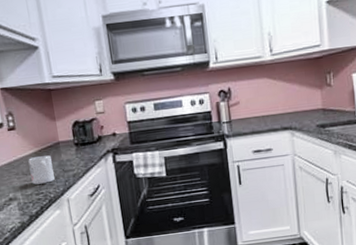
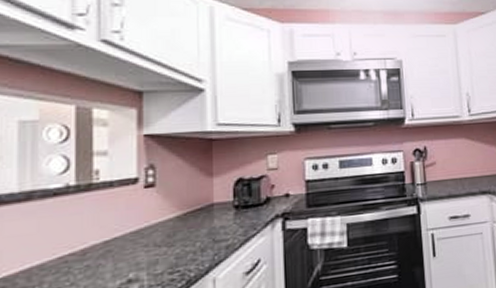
mug: present [28,155,55,185] -> none [166,220,199,260]

